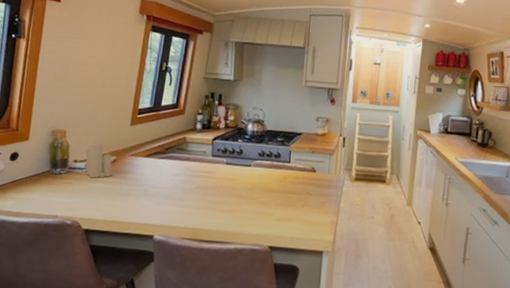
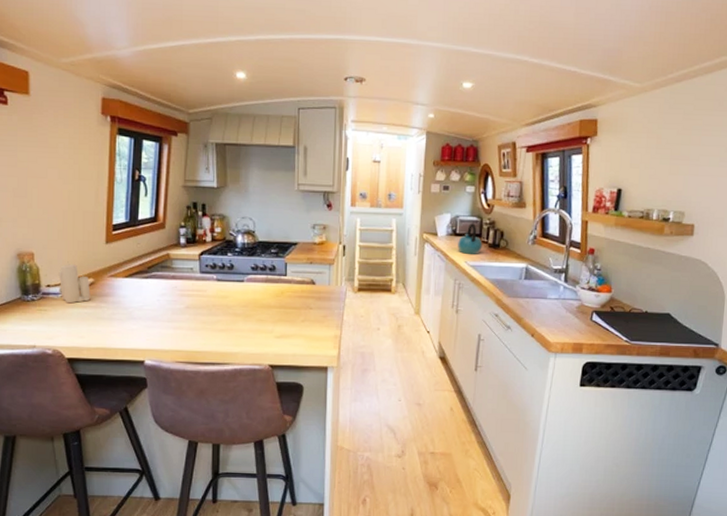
kettle: none [449,123,472,153] -> present [458,223,483,255]

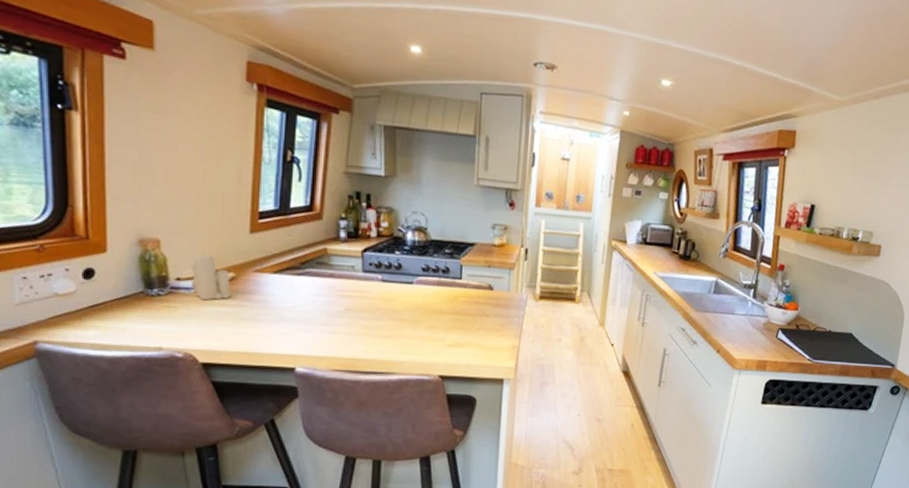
kettle: present [458,223,483,255] -> none [647,232,673,266]

